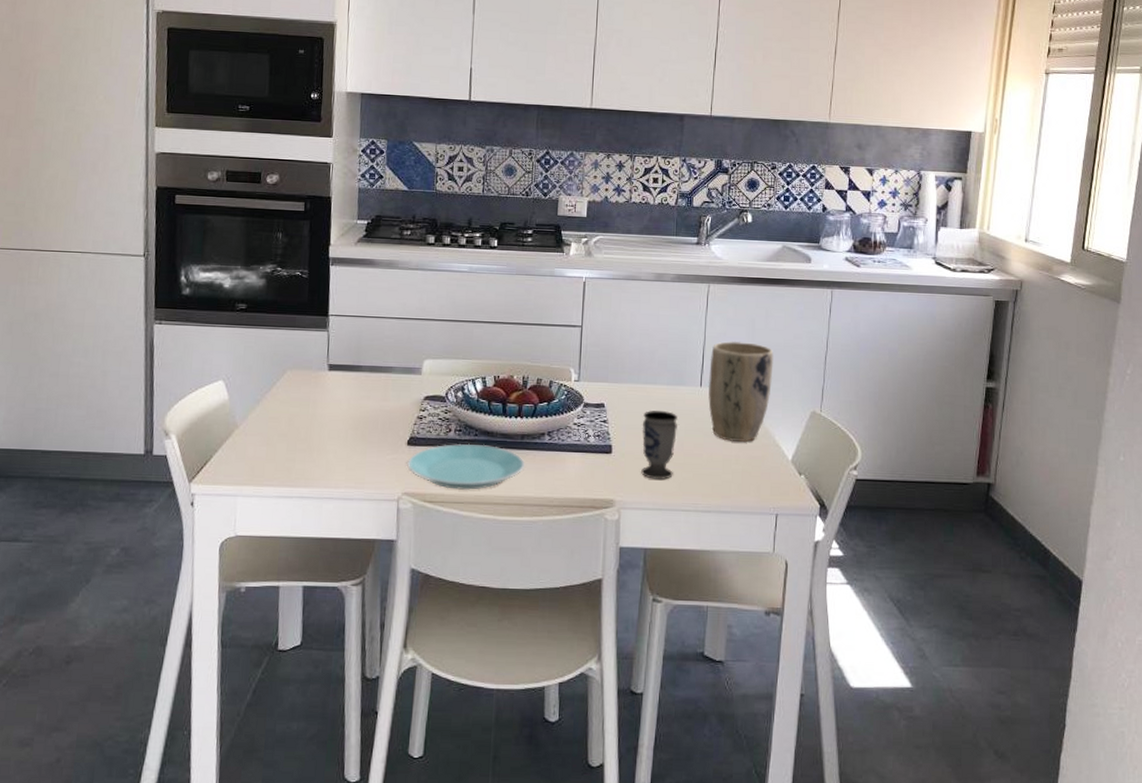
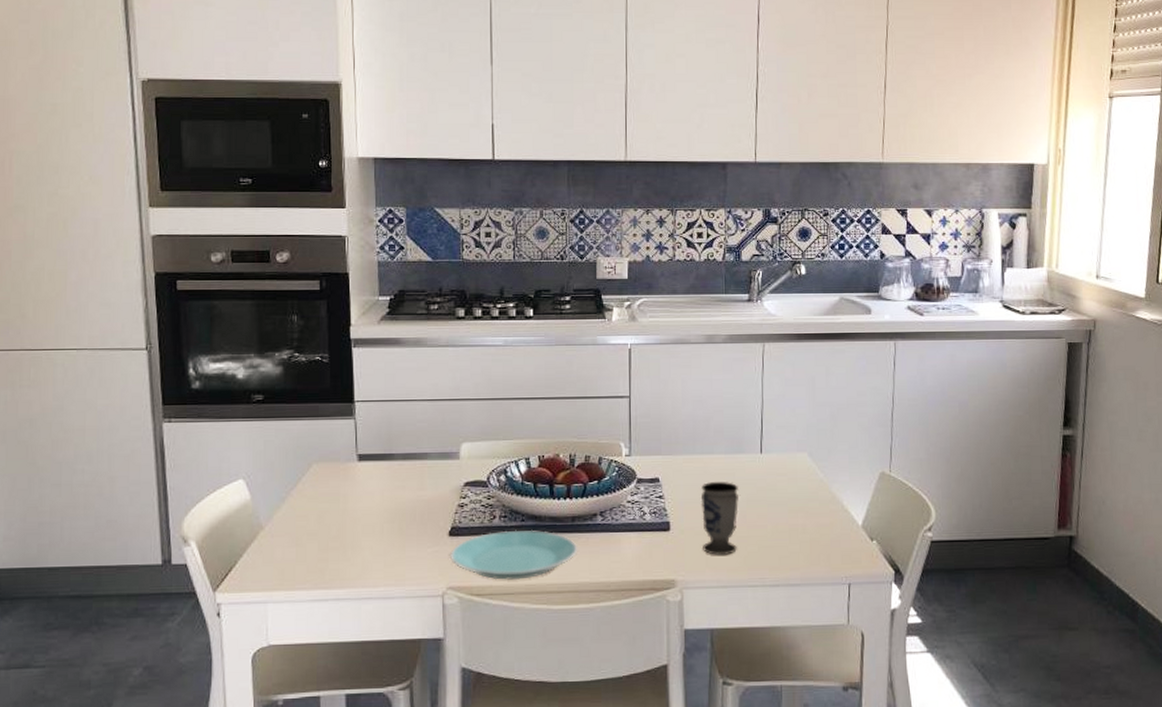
plant pot: present [708,341,774,442] -> none [768,402,837,509]

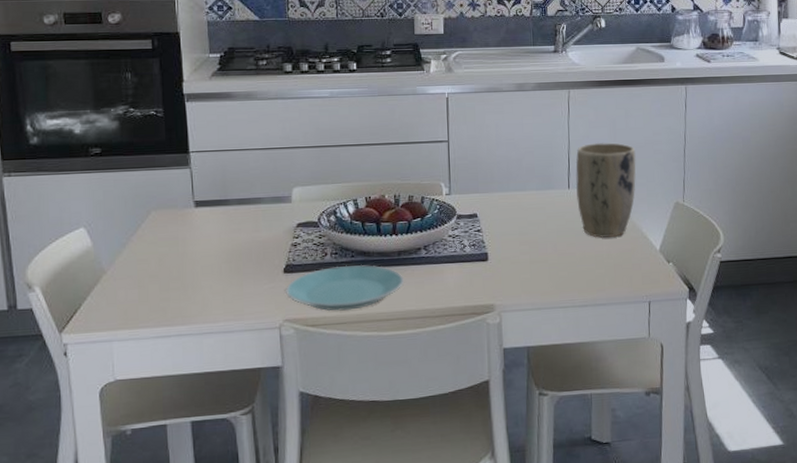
cup: present [700,482,740,555] -> none [515,215,550,281]
plant pot: none [768,402,837,509] -> present [575,142,636,238]

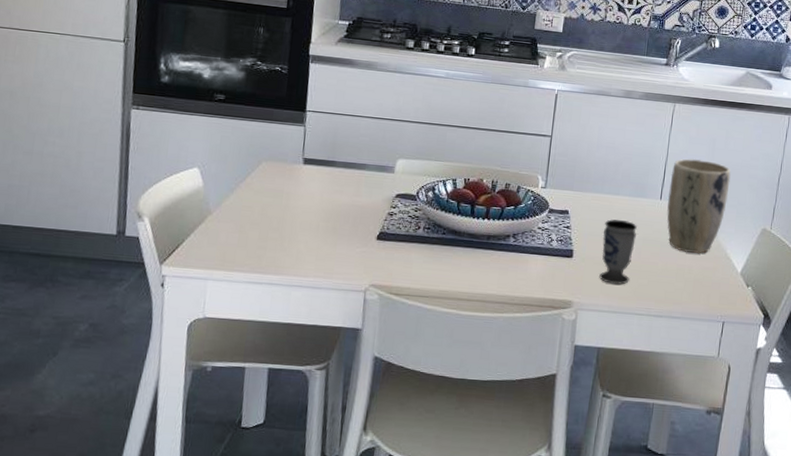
plate: present [286,264,405,312] -> none [376,241,490,285]
cup: none [515,215,550,281] -> present [599,219,637,285]

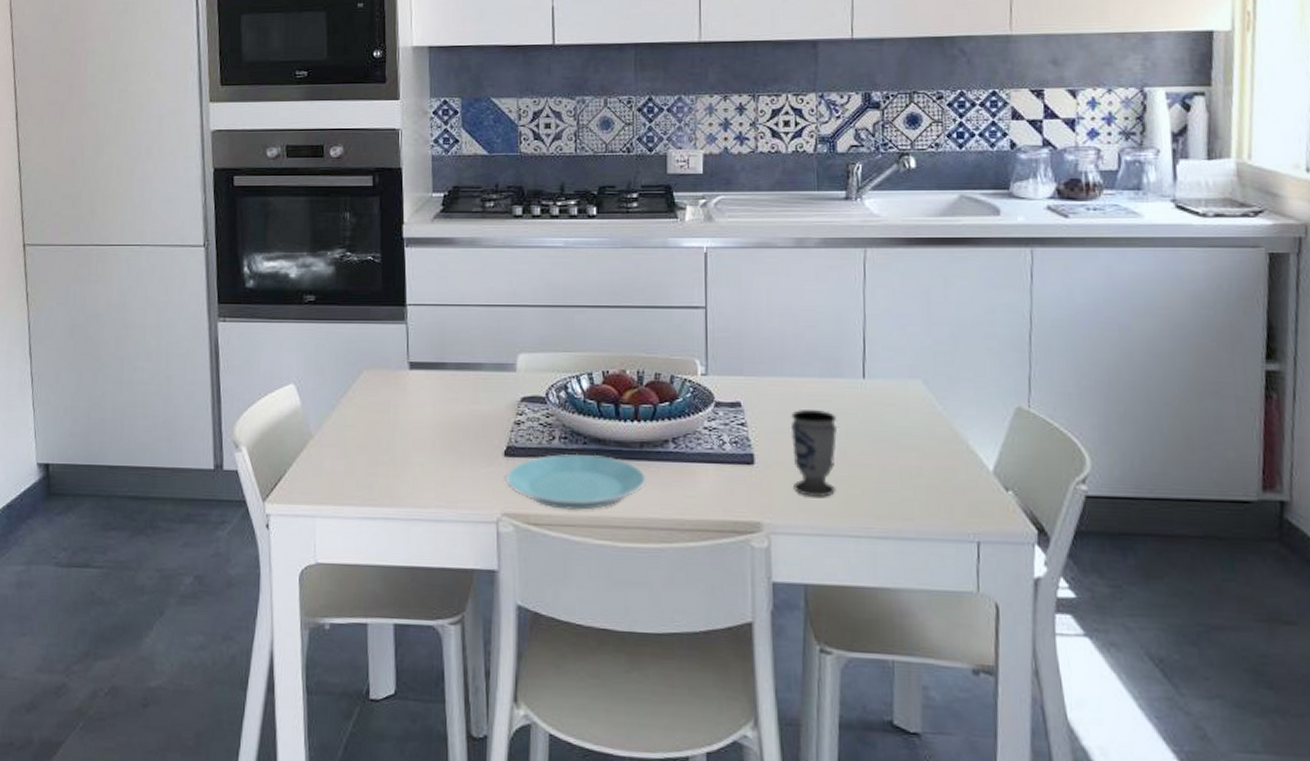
plate: none [376,241,490,285] -> present [506,453,647,510]
plant pot: present [667,158,731,253] -> none [873,319,959,448]

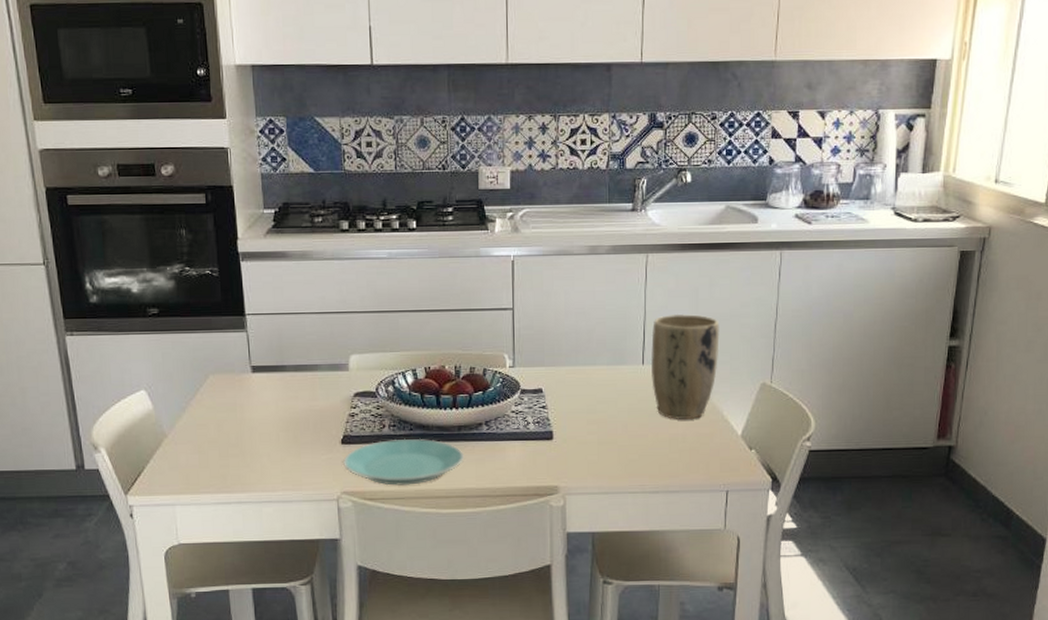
cup: present [790,410,838,497] -> none [583,392,621,463]
plant pot: none [873,319,959,448] -> present [650,313,719,419]

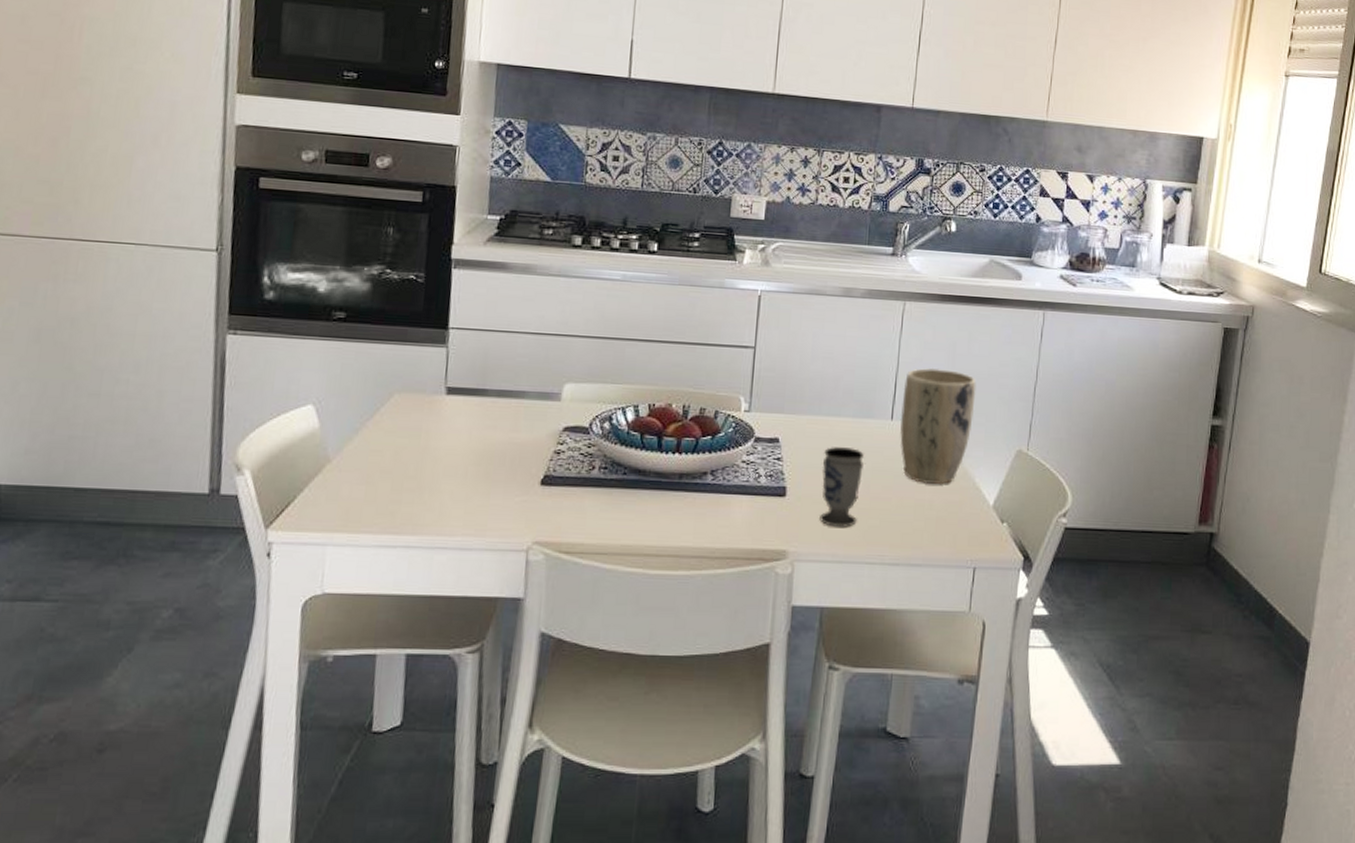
plate: present [343,438,465,486] -> none [540,483,683,539]
cup: none [583,392,621,463] -> present [820,447,865,527]

